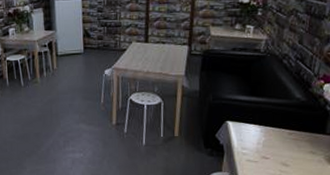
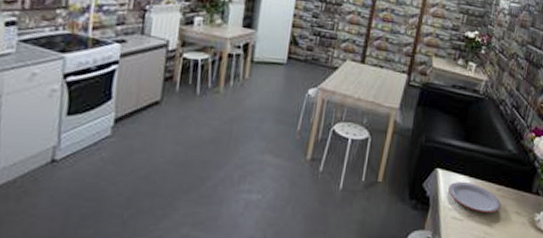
plate: none [240,129,295,154] -> present [448,181,502,213]

